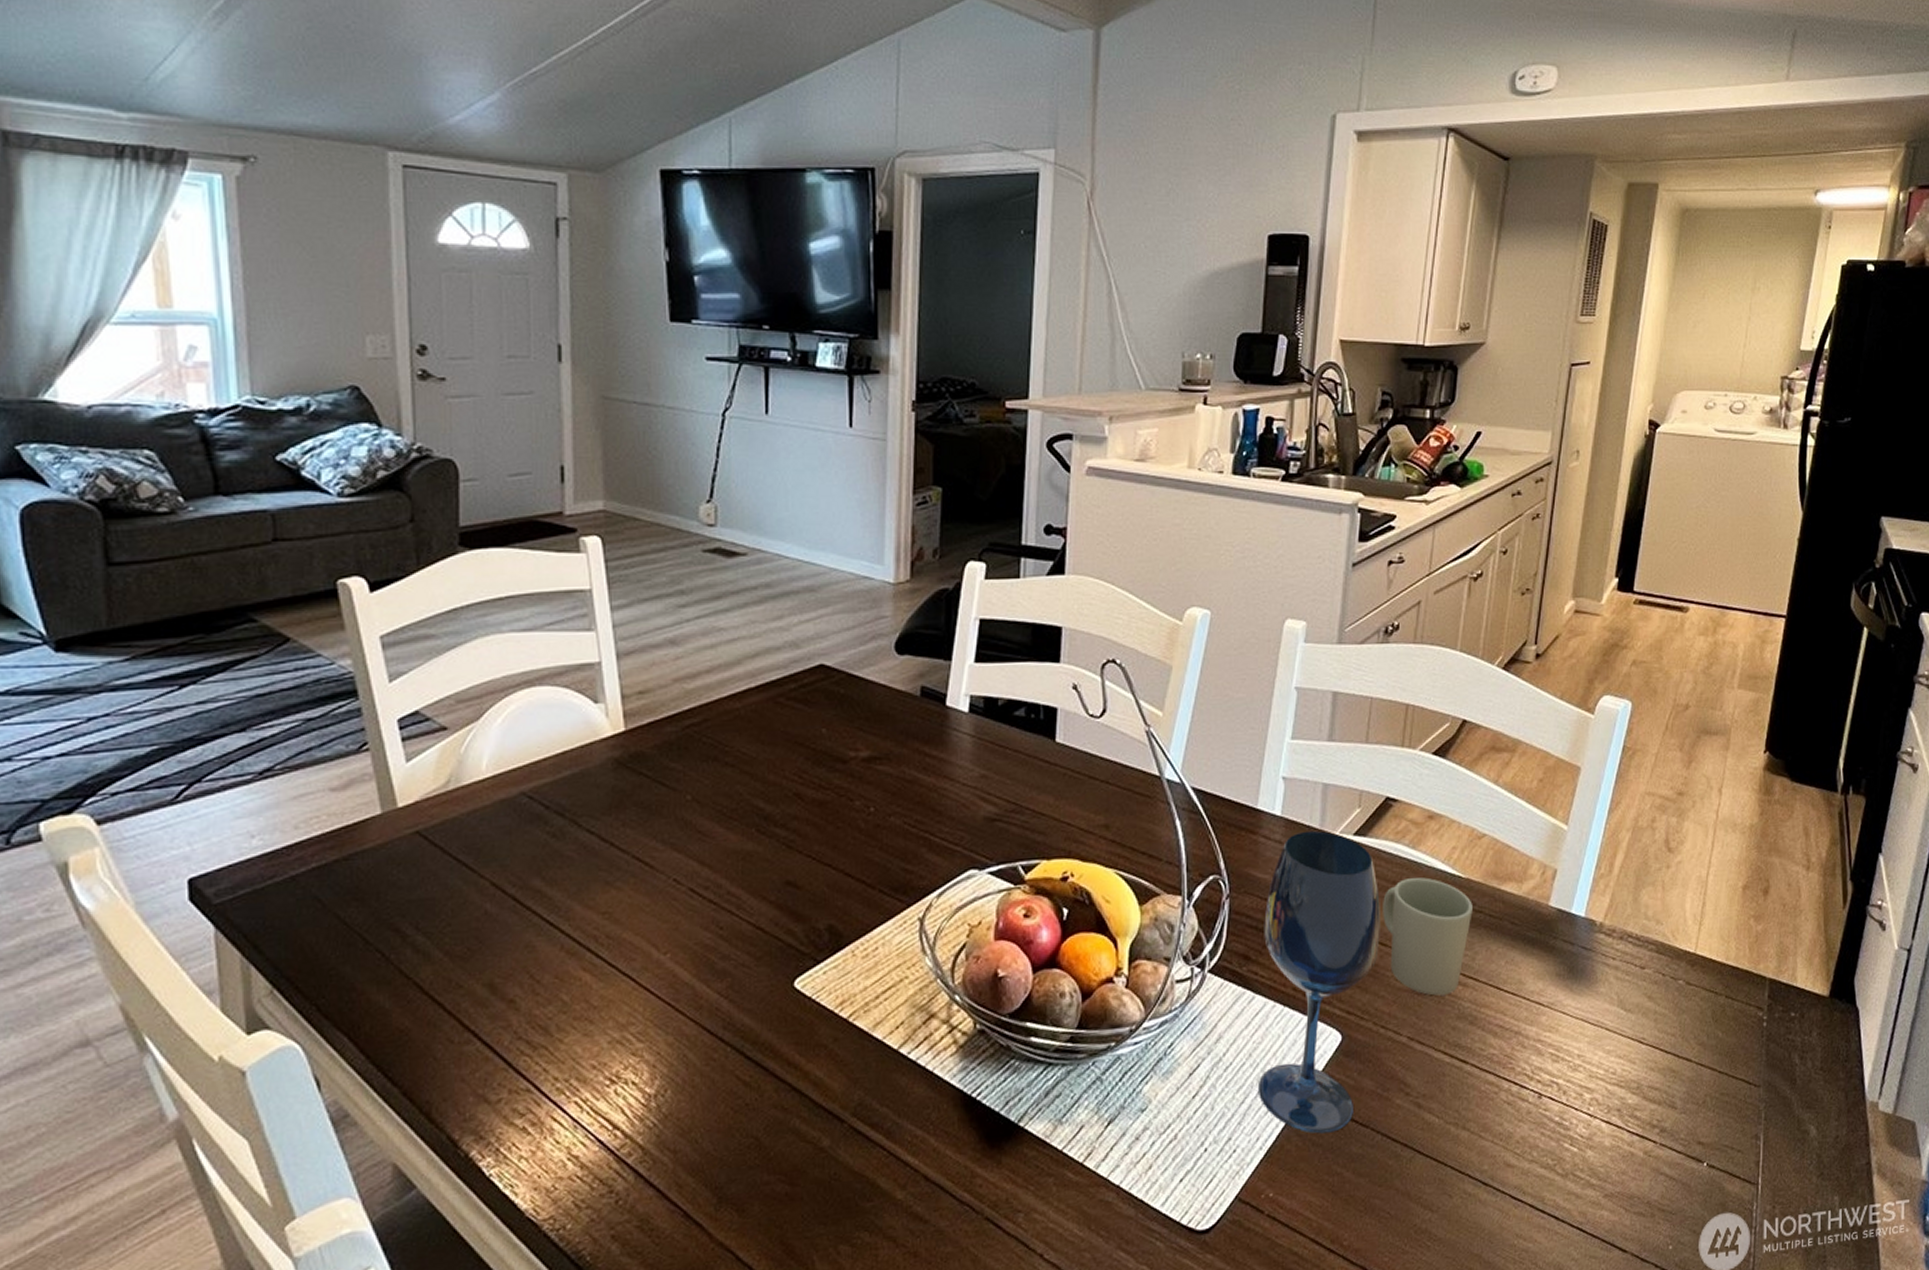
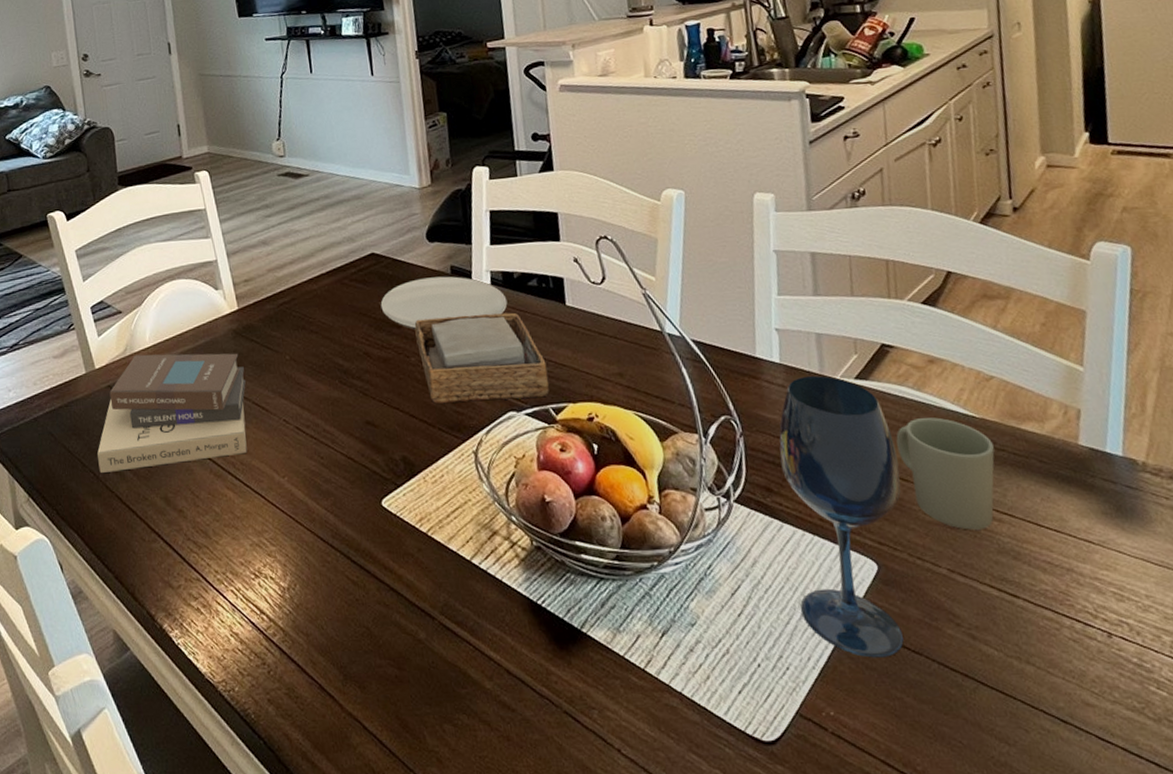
books: none [390,788,625,954] -> present [97,353,248,474]
plate: none [824,699,986,767] -> present [380,276,508,330]
napkin holder: none [865,748,1023,859] -> present [414,312,550,403]

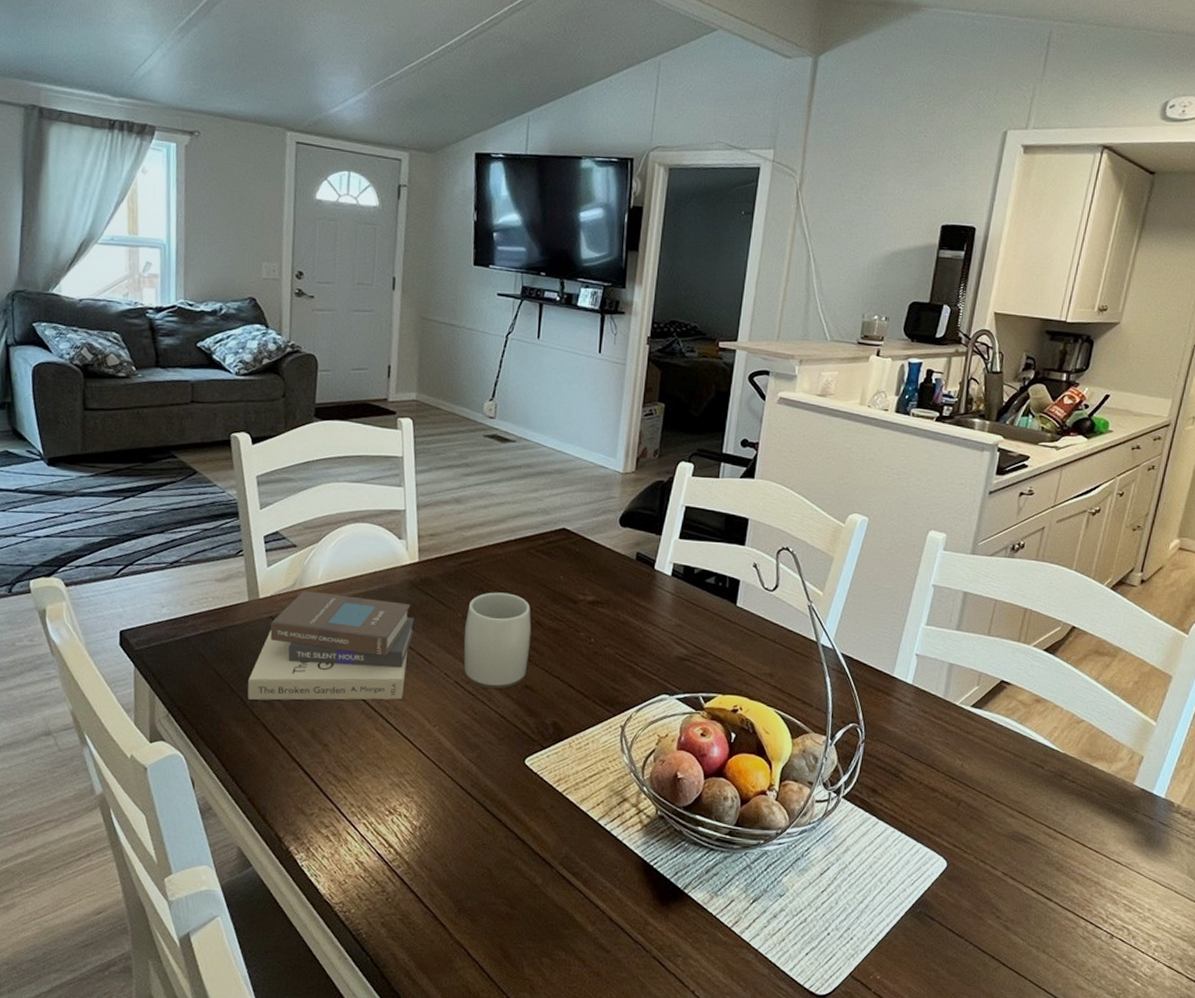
mug: none [294,327,365,431] -> present [463,592,532,690]
plate: present [380,276,508,330] -> none [561,559,683,608]
napkin holder: present [414,312,550,403] -> none [589,598,706,686]
wineglass: present [779,376,904,658] -> none [874,699,989,937]
mug: present [896,417,995,530] -> none [990,746,1067,844]

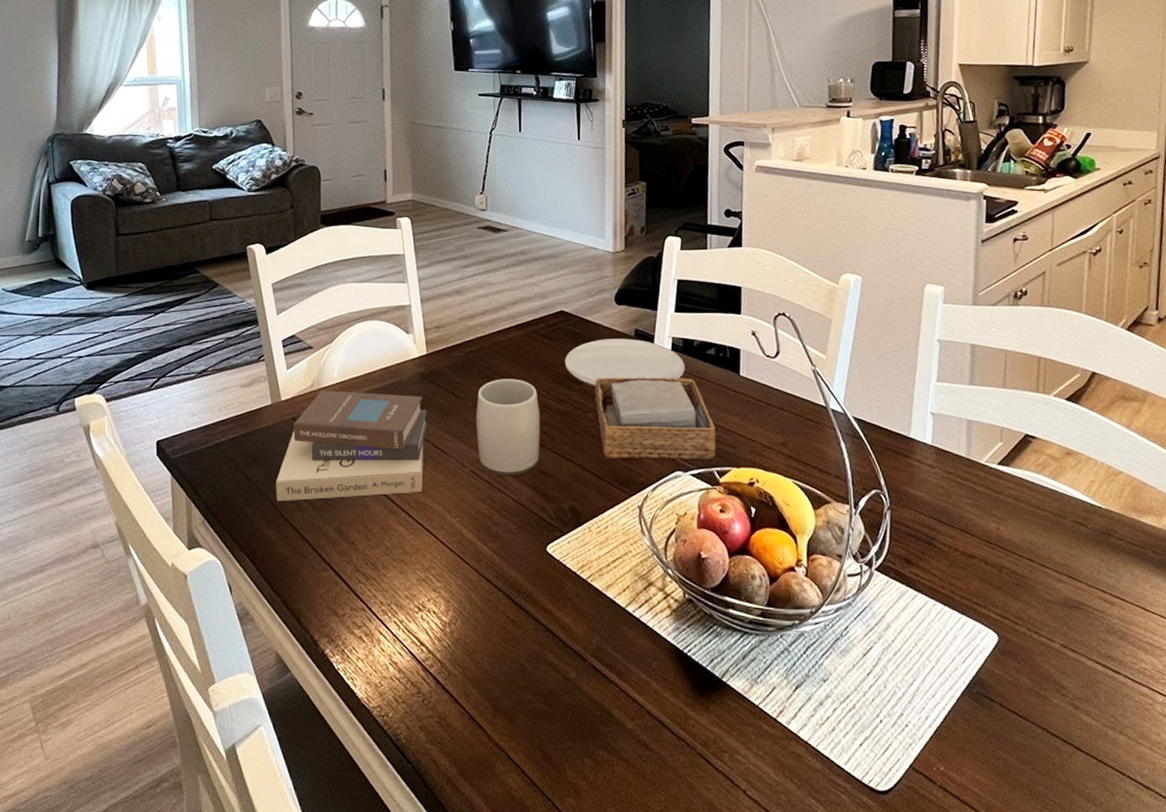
plate: none [561,559,683,608] -> present [564,338,685,388]
napkin holder: none [589,598,706,686] -> present [595,377,717,461]

